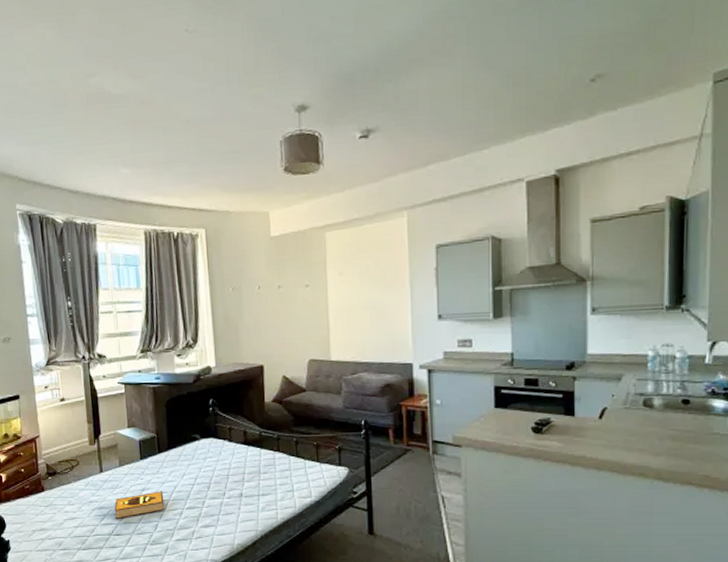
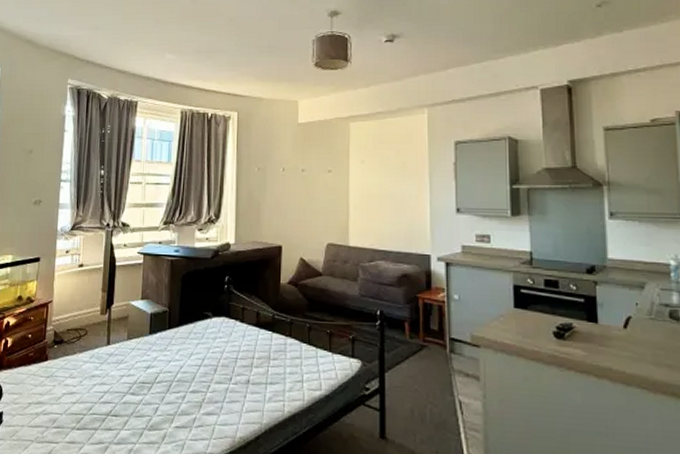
hardback book: present [114,491,165,519] -> none [115,370,168,398]

